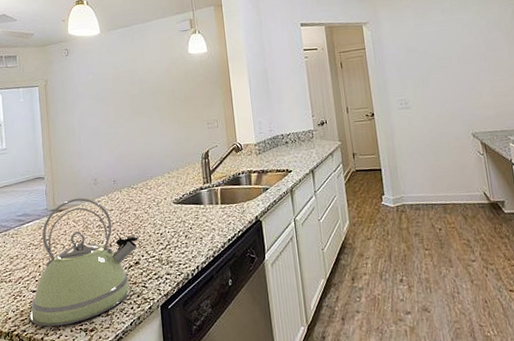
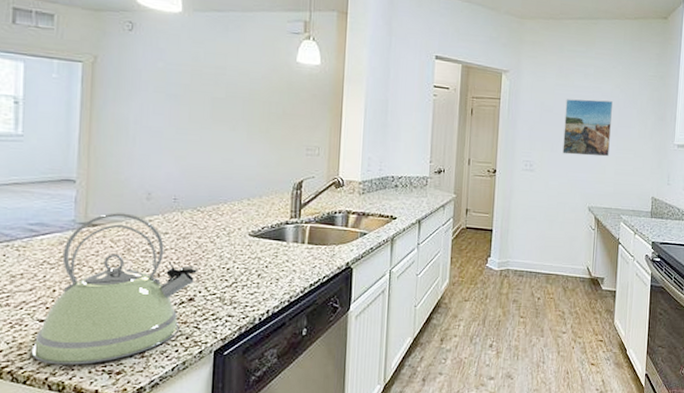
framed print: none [428,29,483,88] -> present [562,99,612,157]

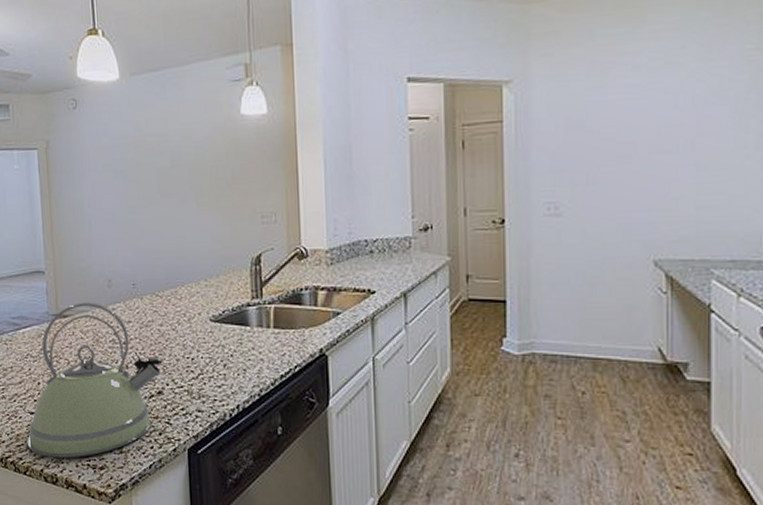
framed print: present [562,99,612,157] -> none [604,99,684,187]

